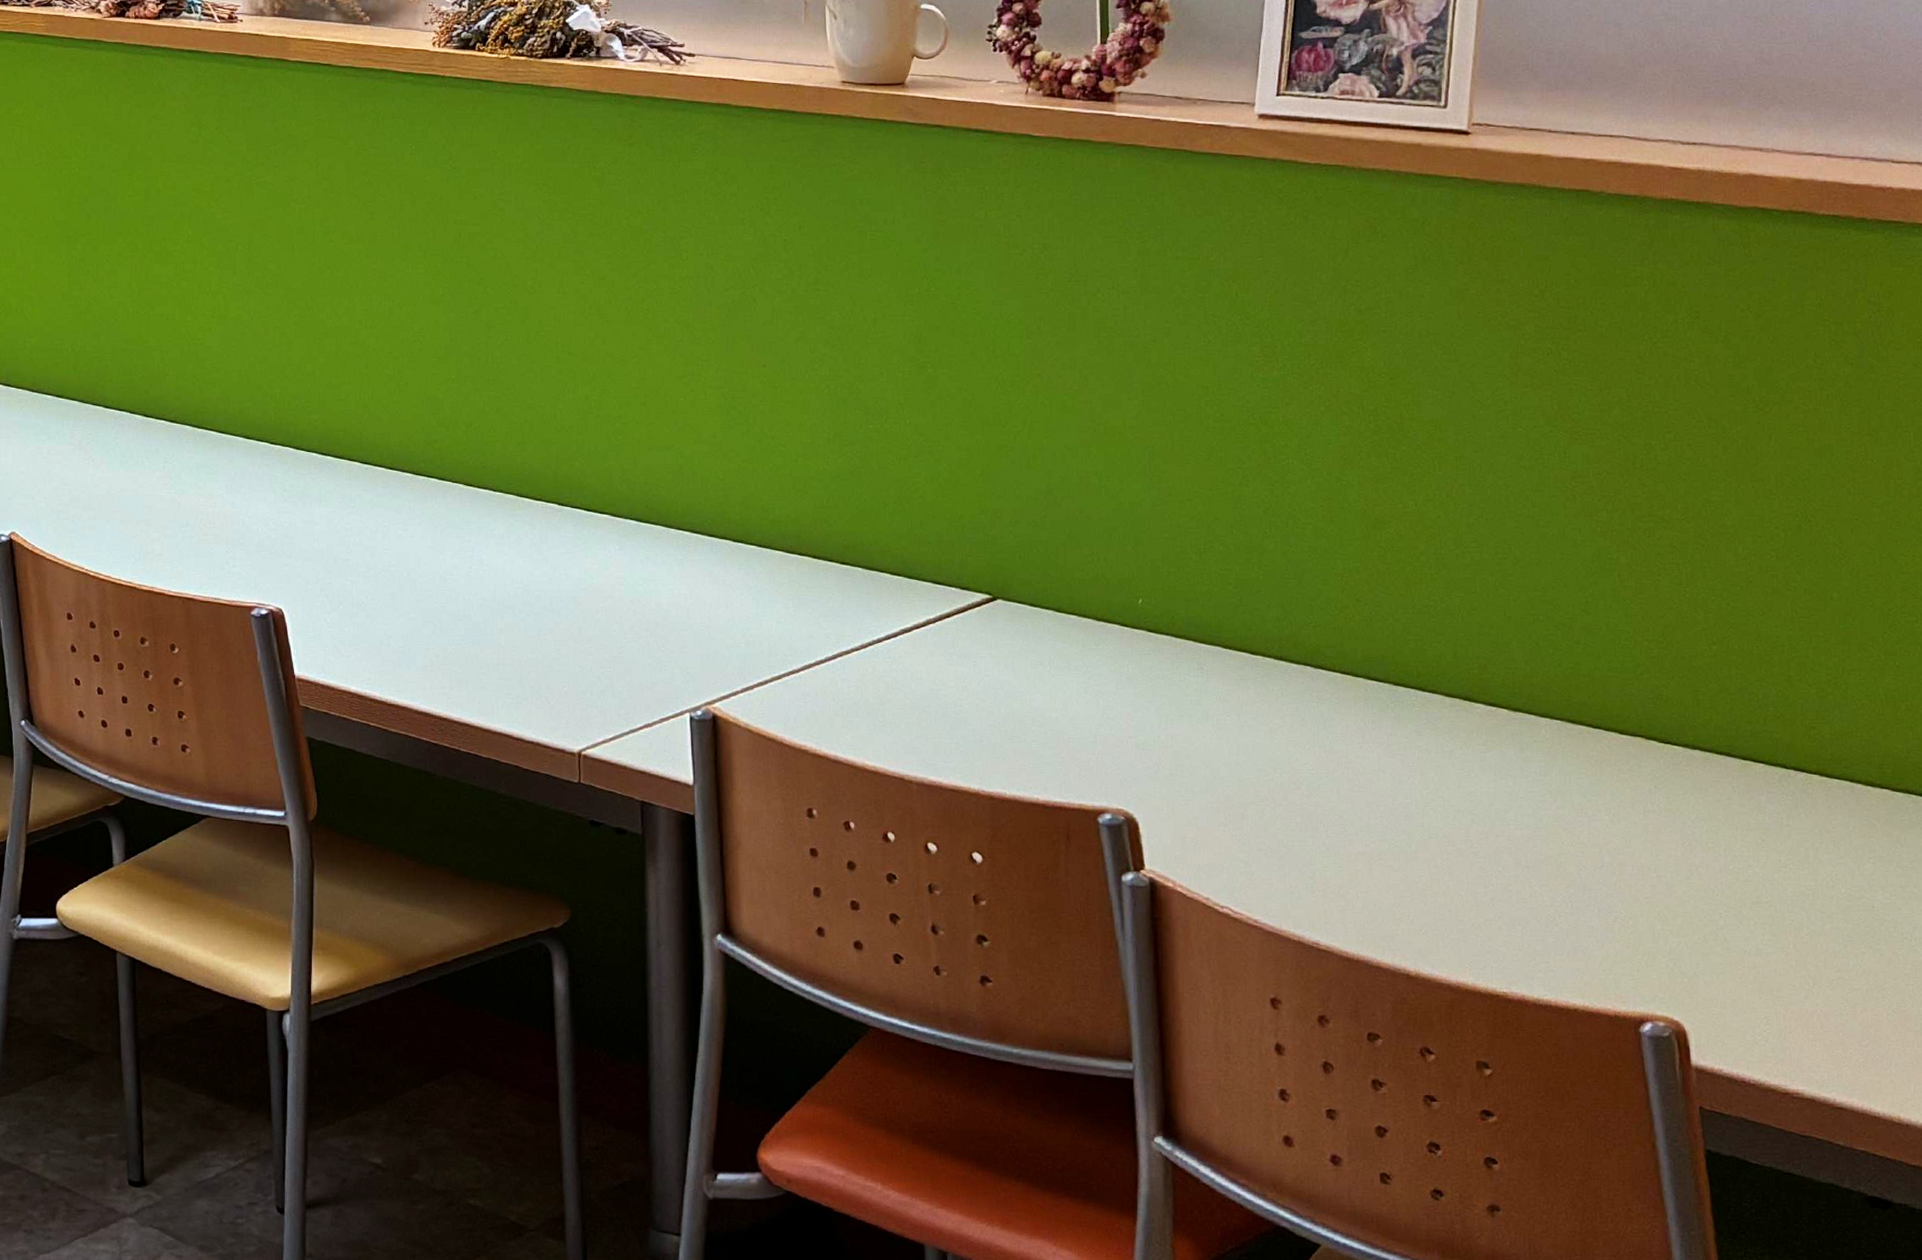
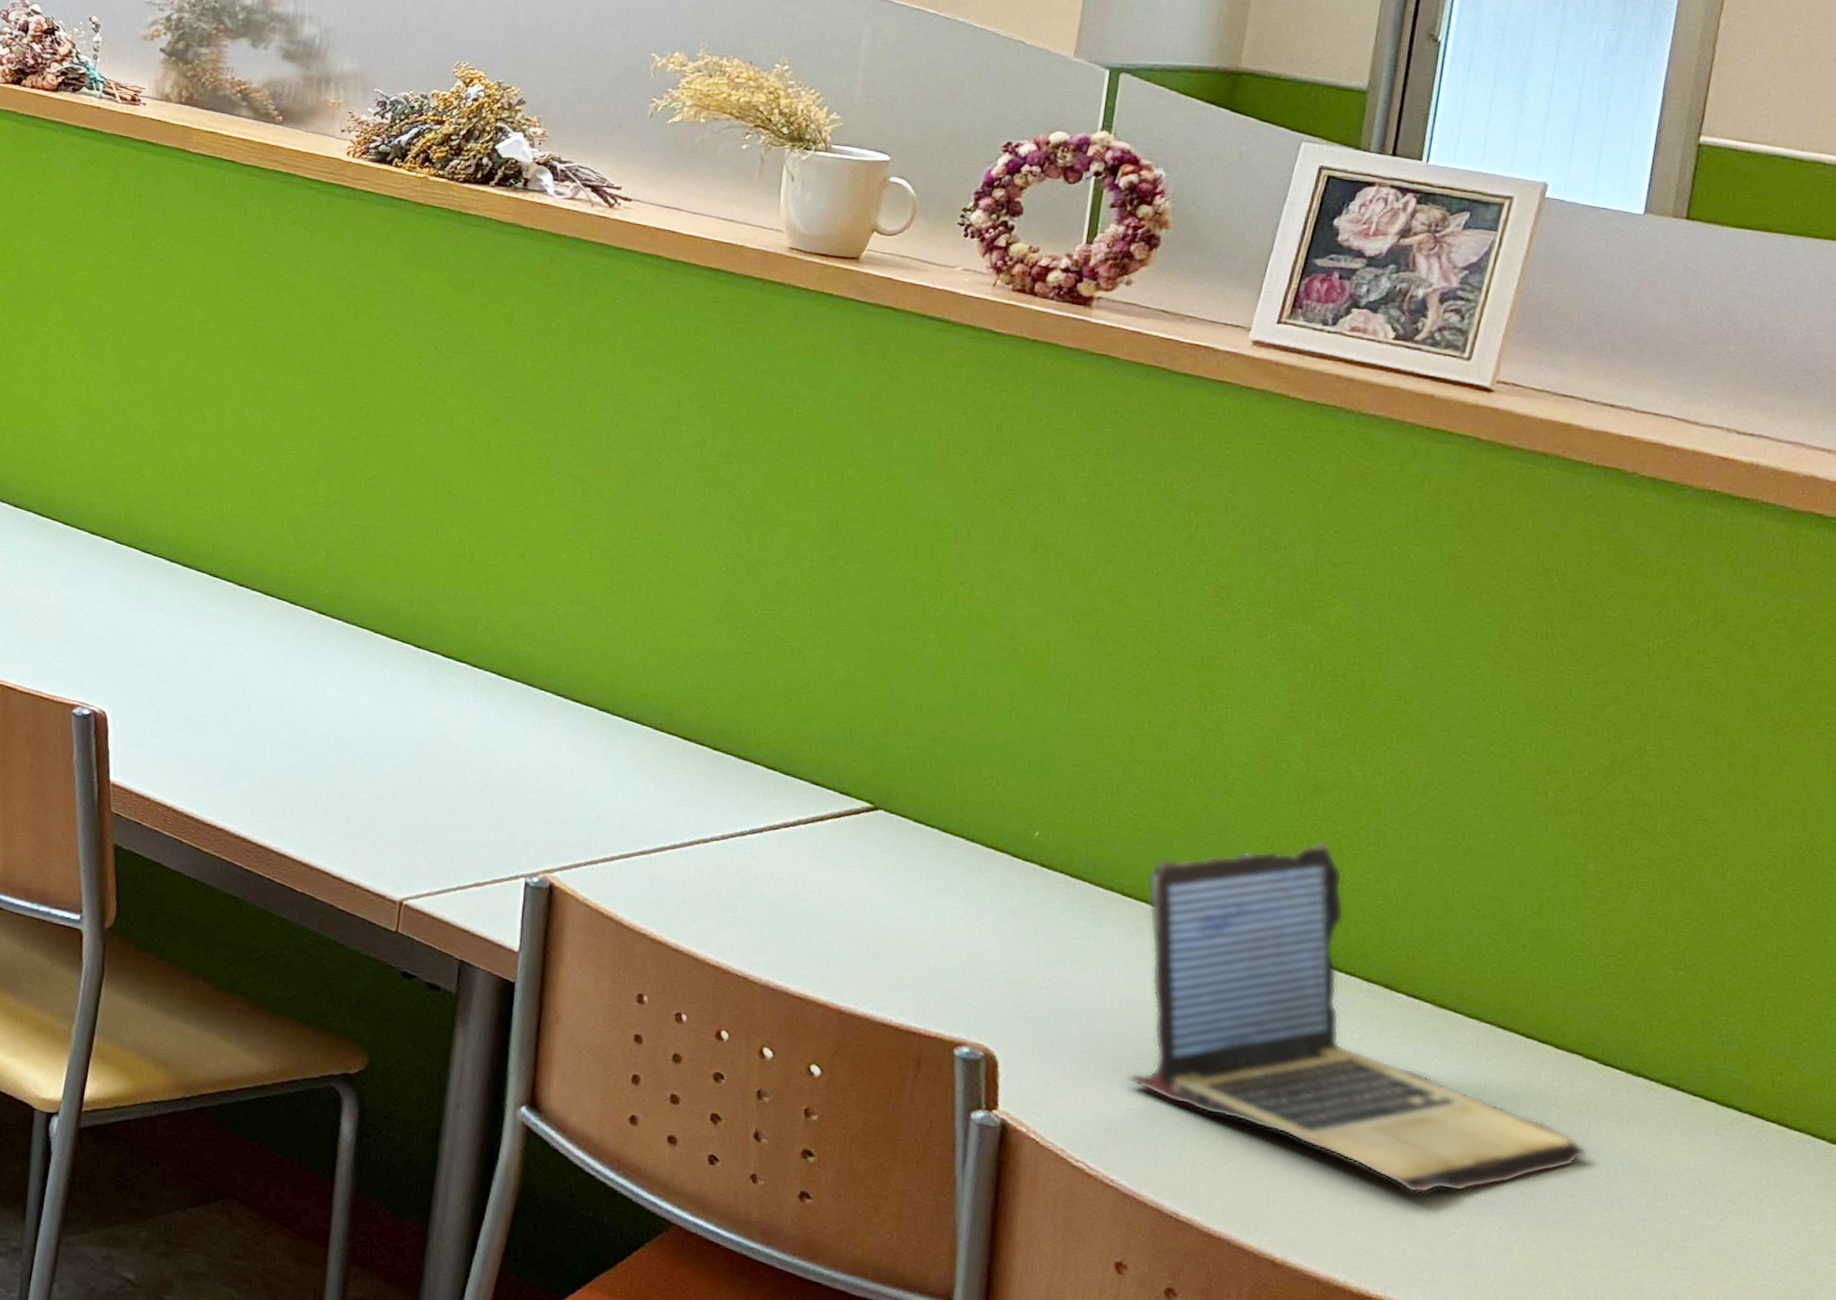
laptop: none [1243,571,1664,890] -> present [1126,841,1590,1194]

